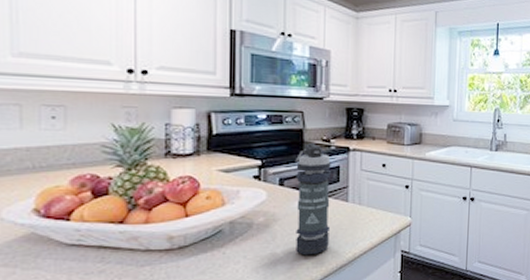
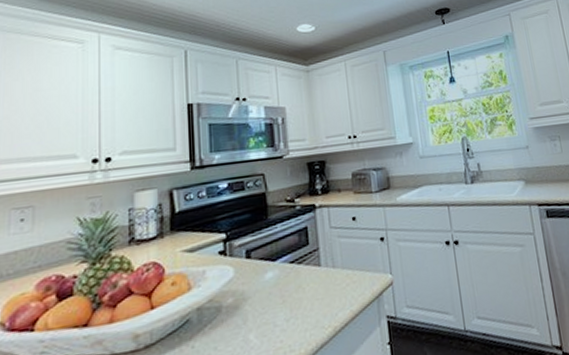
smoke grenade: present [295,143,332,256] -> none [260,206,306,338]

